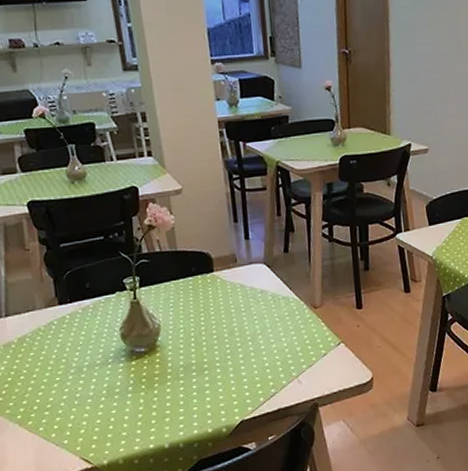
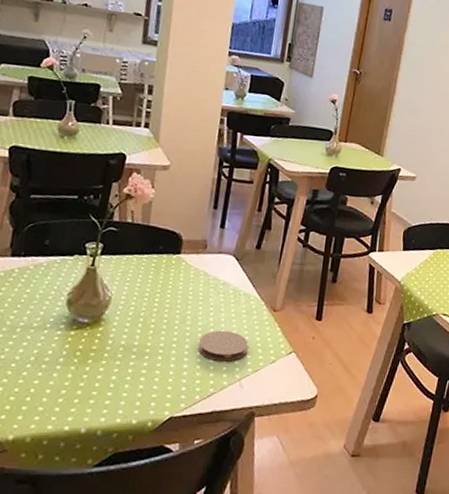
coaster: none [250,334,298,364] -> present [198,330,248,362]

